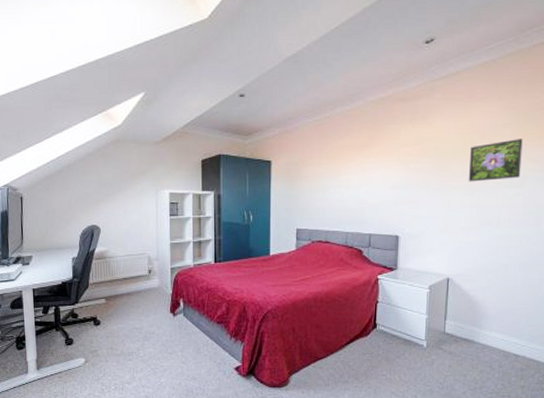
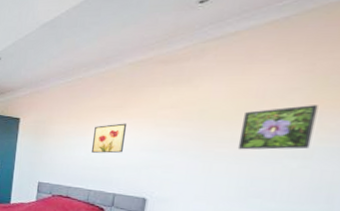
wall art: none [344,162,376,193] -> present [91,123,128,154]

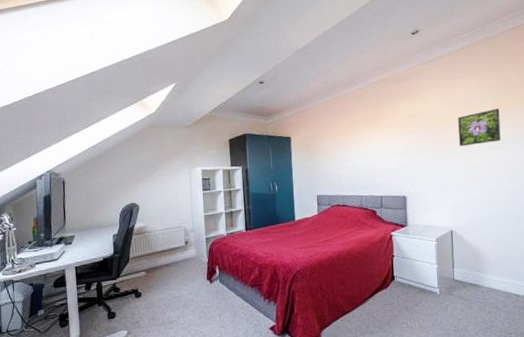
wall art: present [91,123,128,154] -> none [356,133,381,162]

